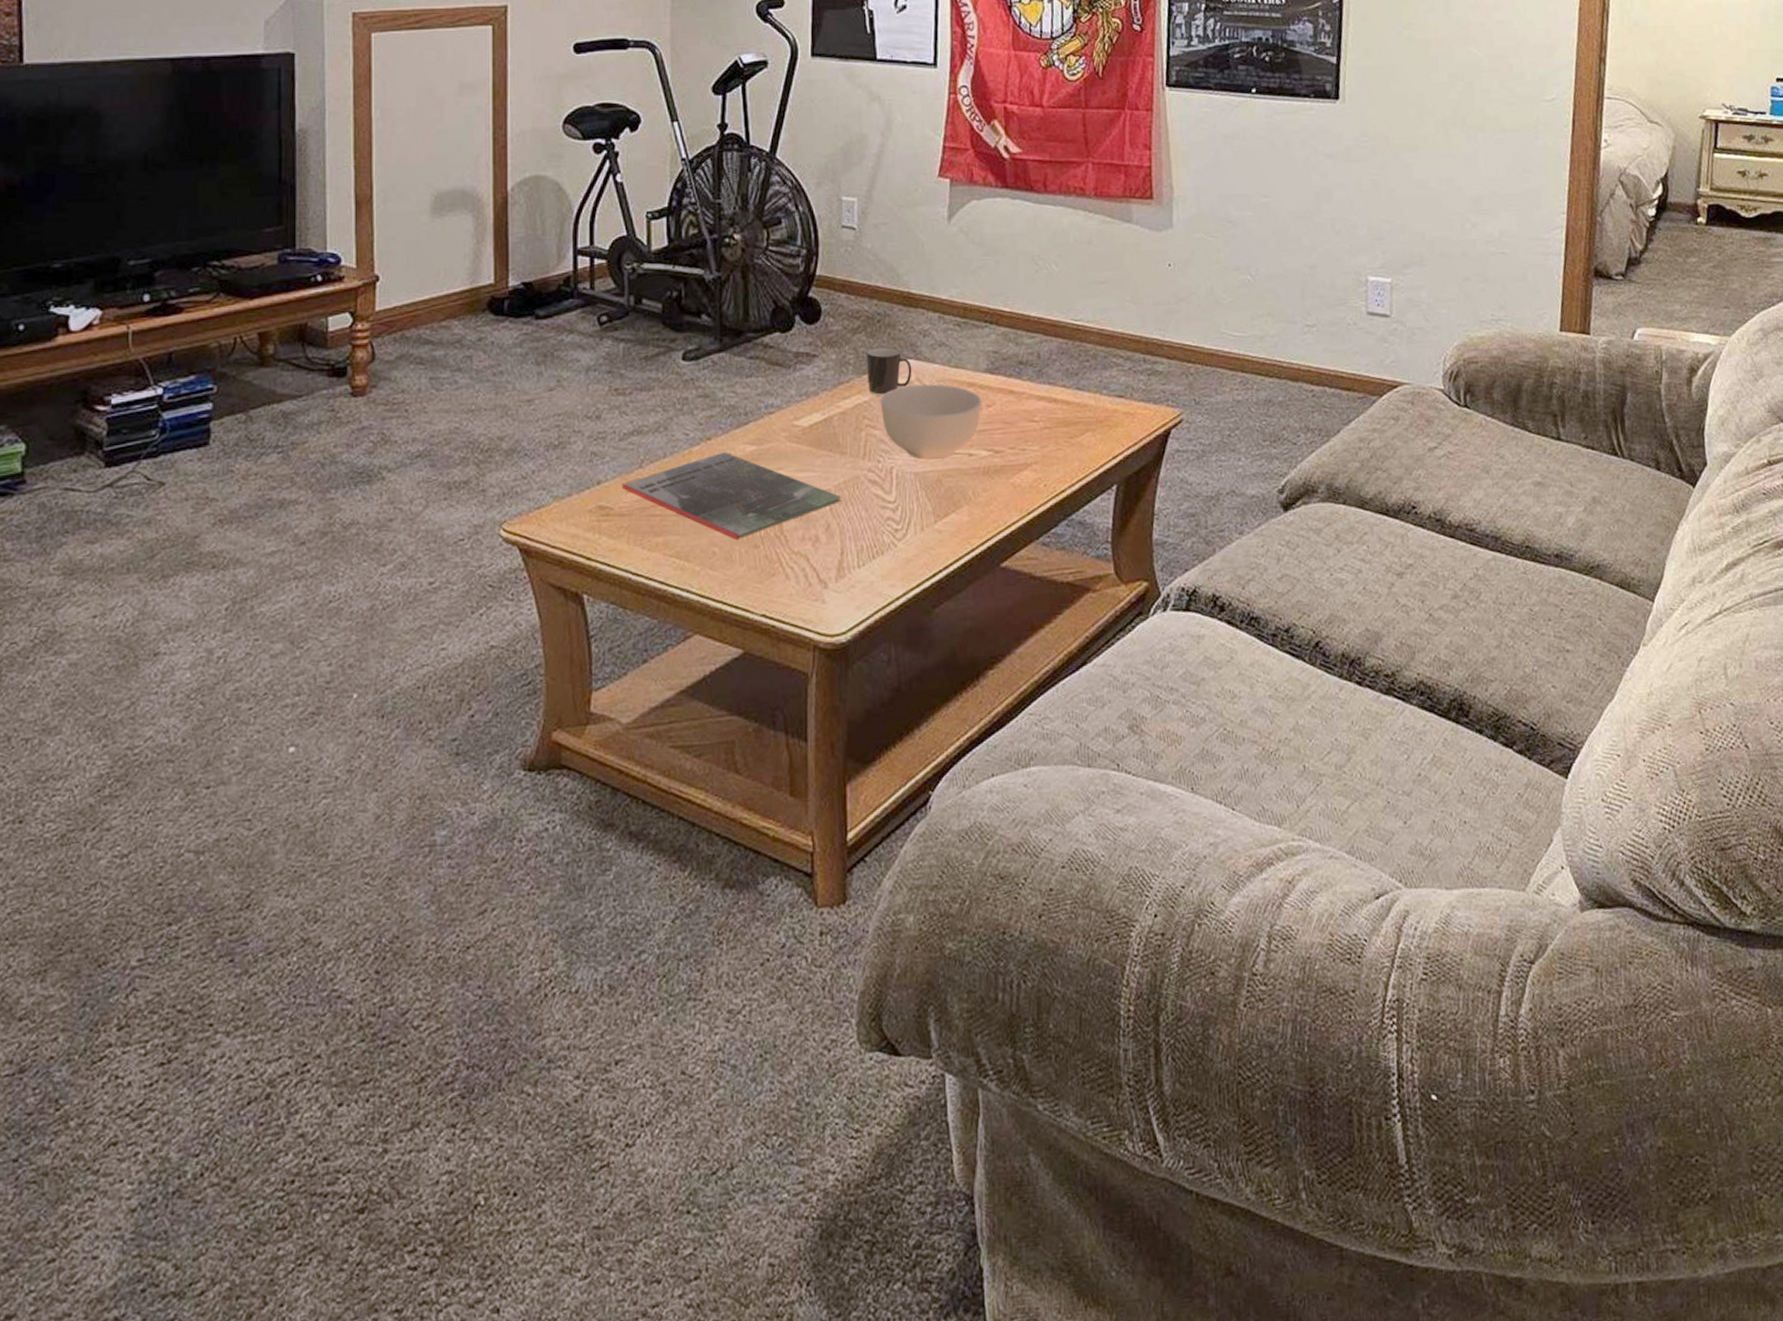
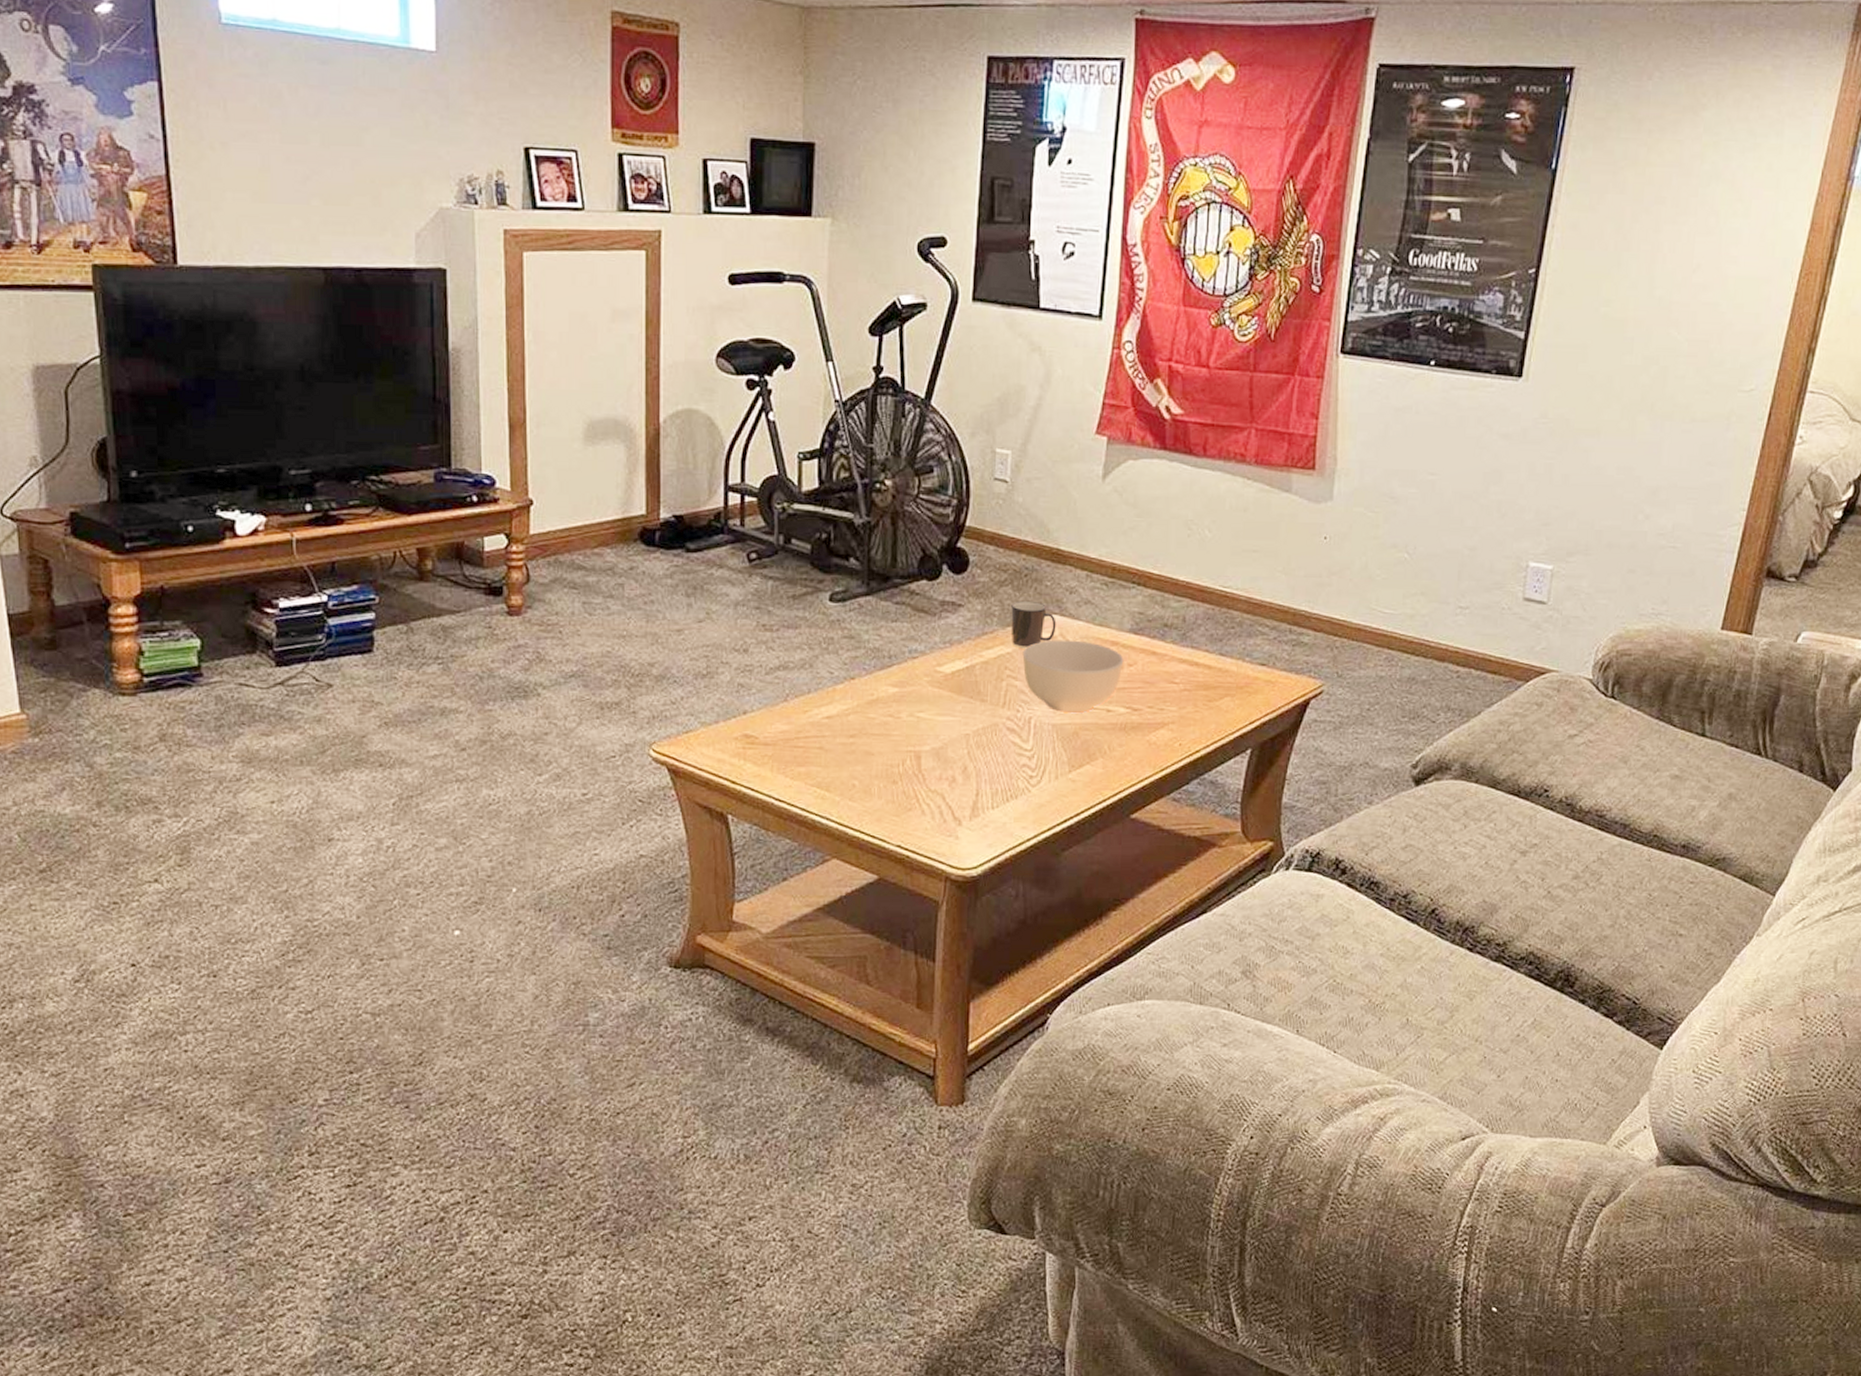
magazine: present [621,451,842,540] -> none [766,691,980,775]

